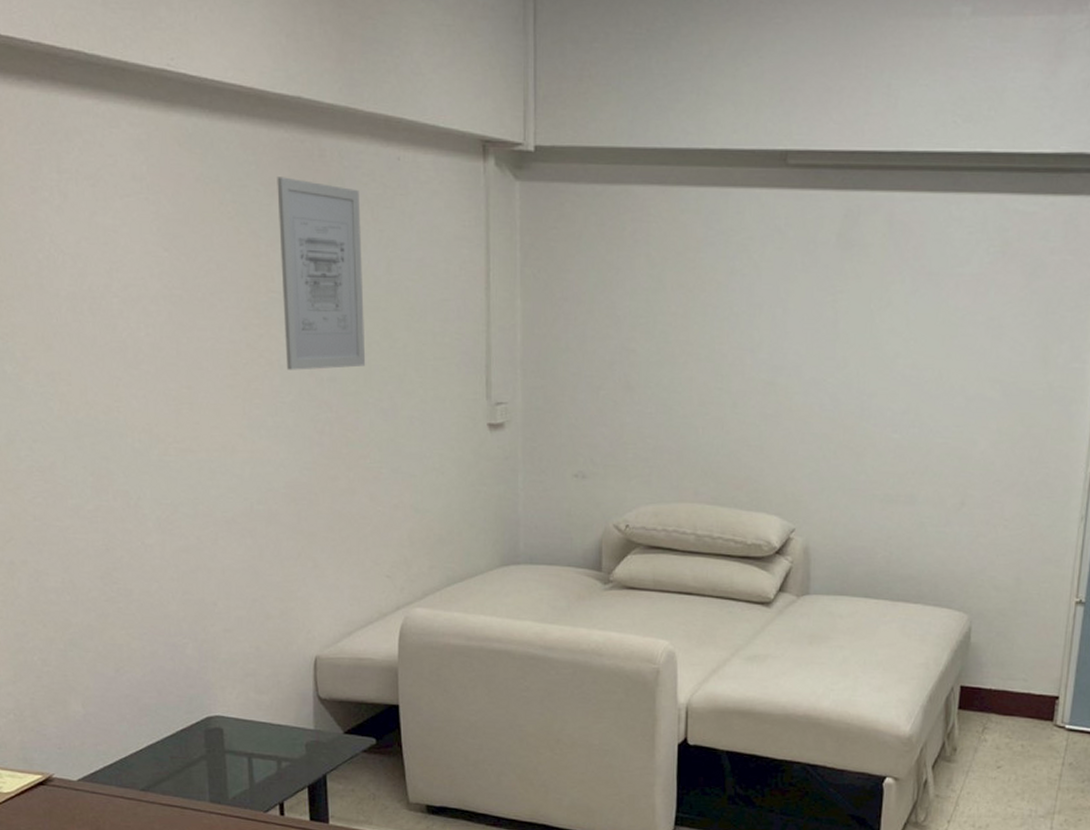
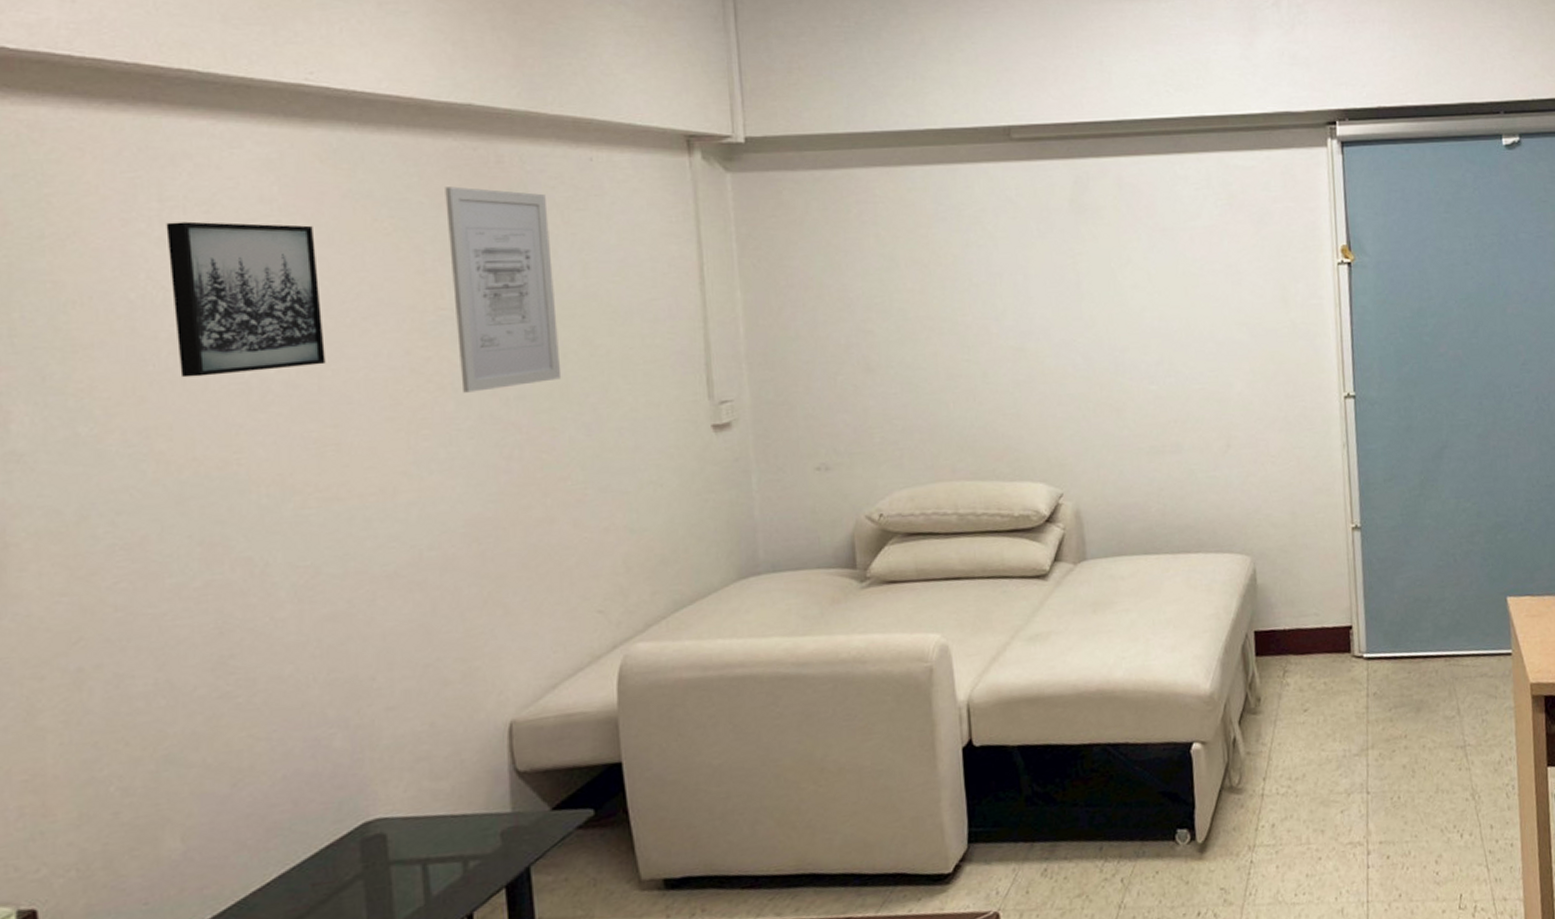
wall art: none [63,193,182,333] -> present [166,221,326,378]

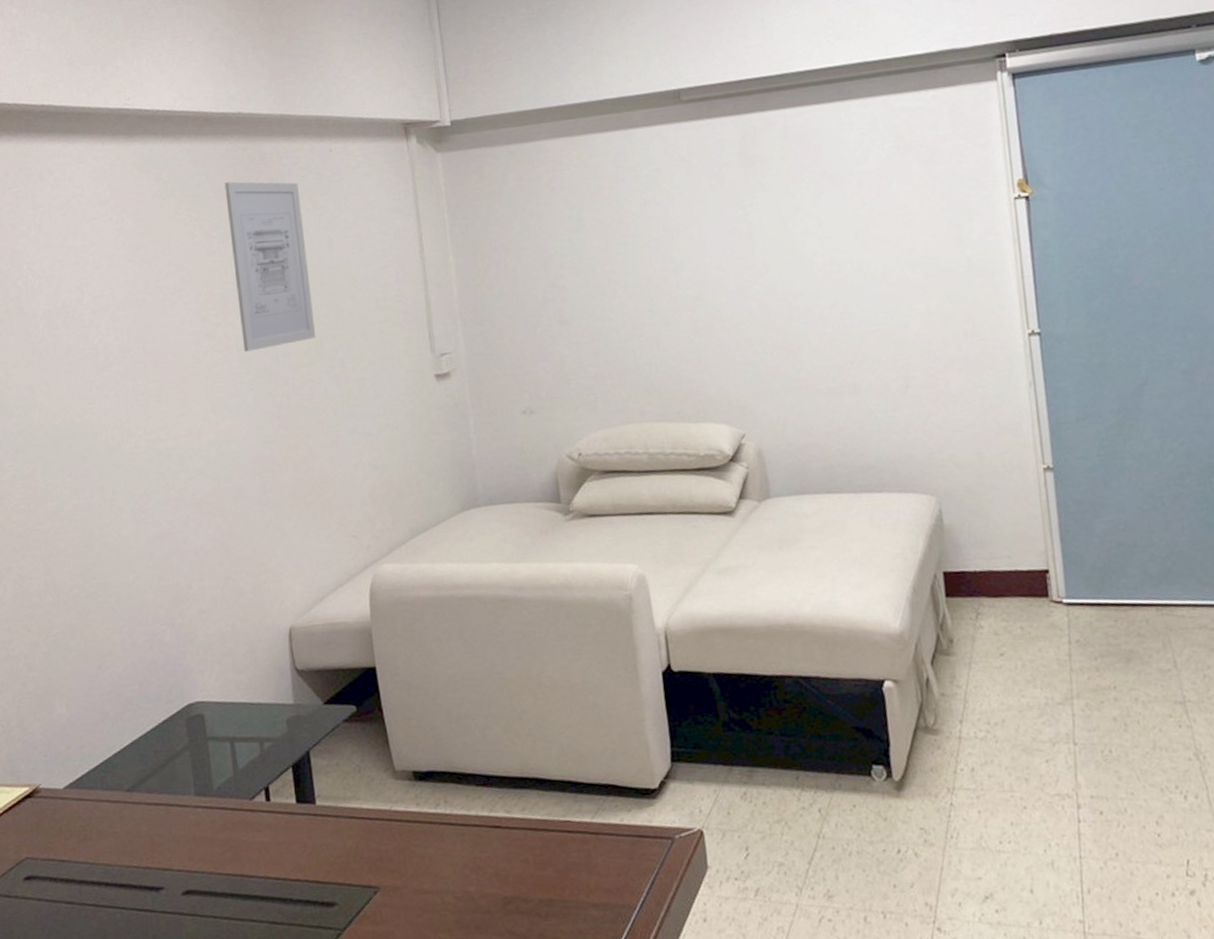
wall art: present [166,221,326,378] -> none [38,220,147,345]

